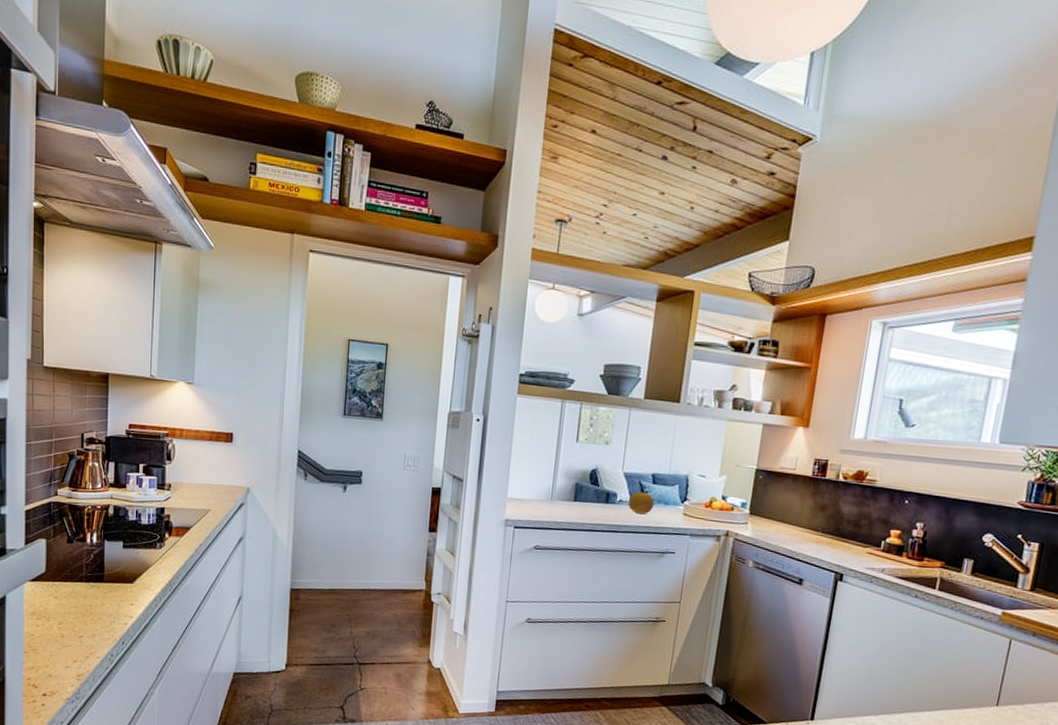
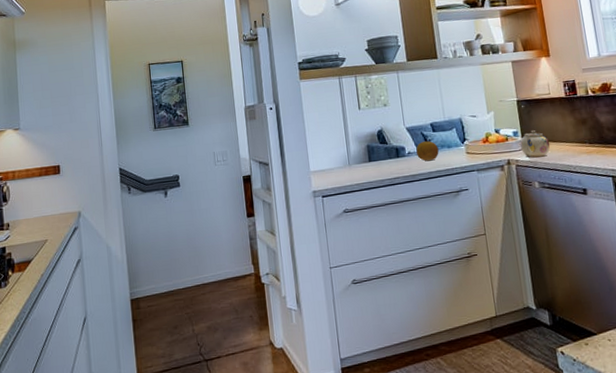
teapot: none [745,504,779,536] -> present [520,129,551,158]

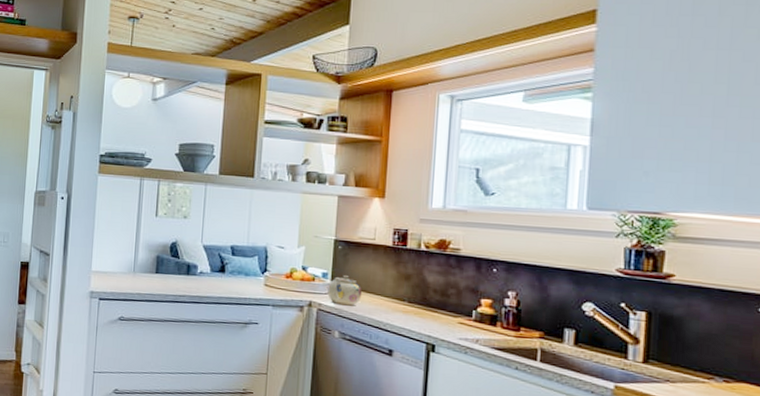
fruit: present [416,141,439,161] -> none [209,263,234,286]

